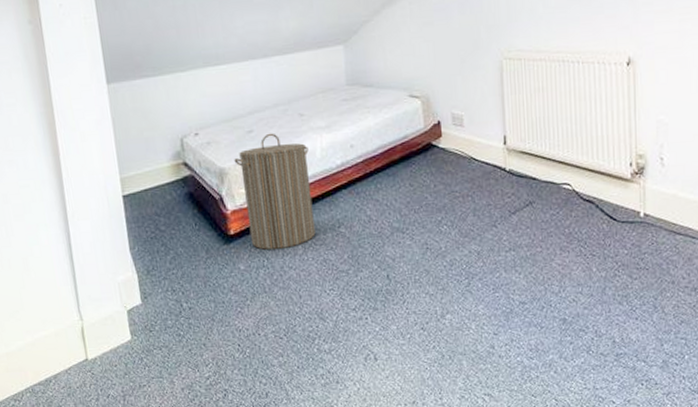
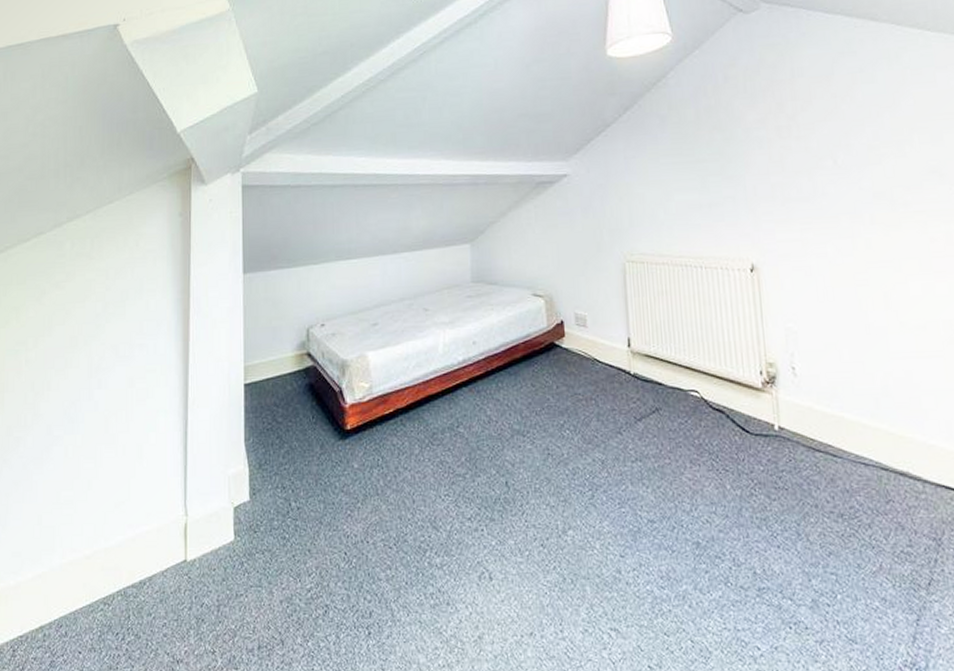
laundry hamper: present [234,133,316,250] -> none [357,326,433,448]

